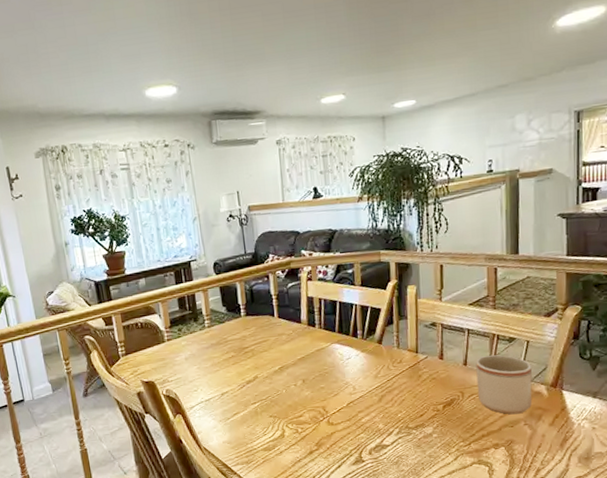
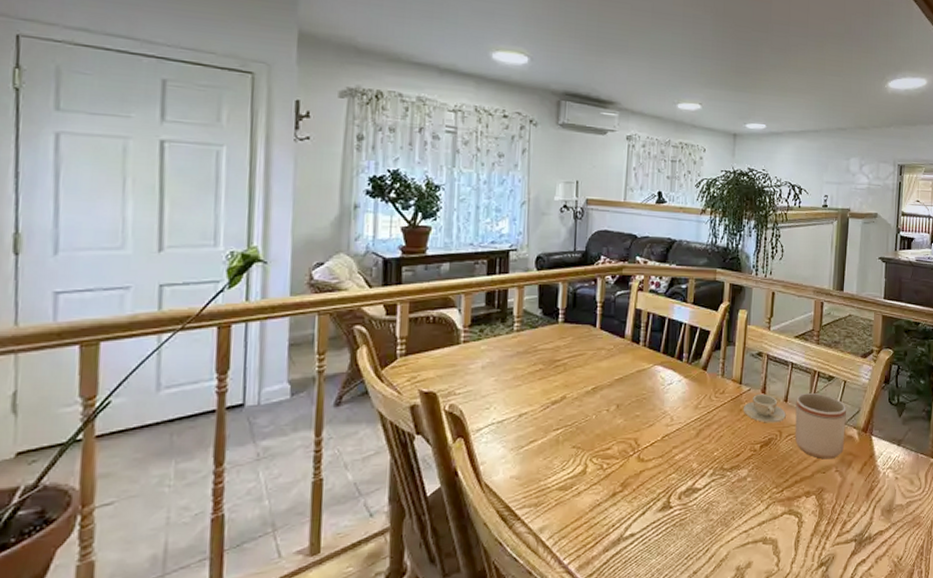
teacup: none [421,360,467,386] -> present [743,394,786,423]

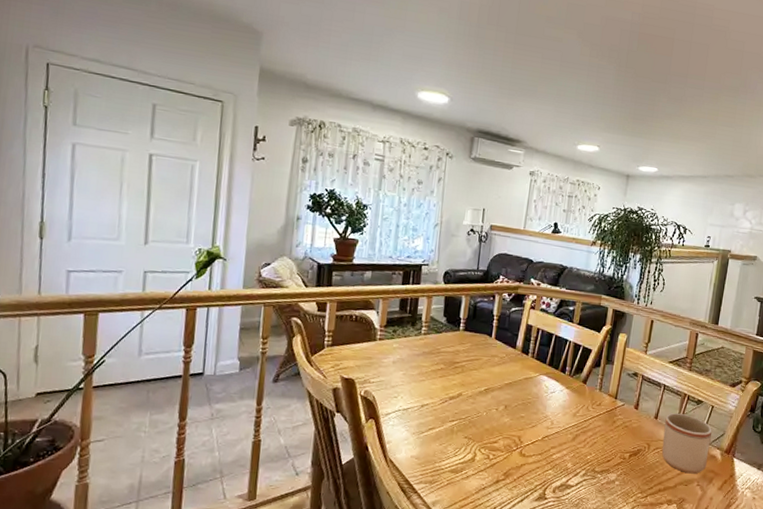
teacup: present [743,394,786,423] -> none [616,410,655,437]

